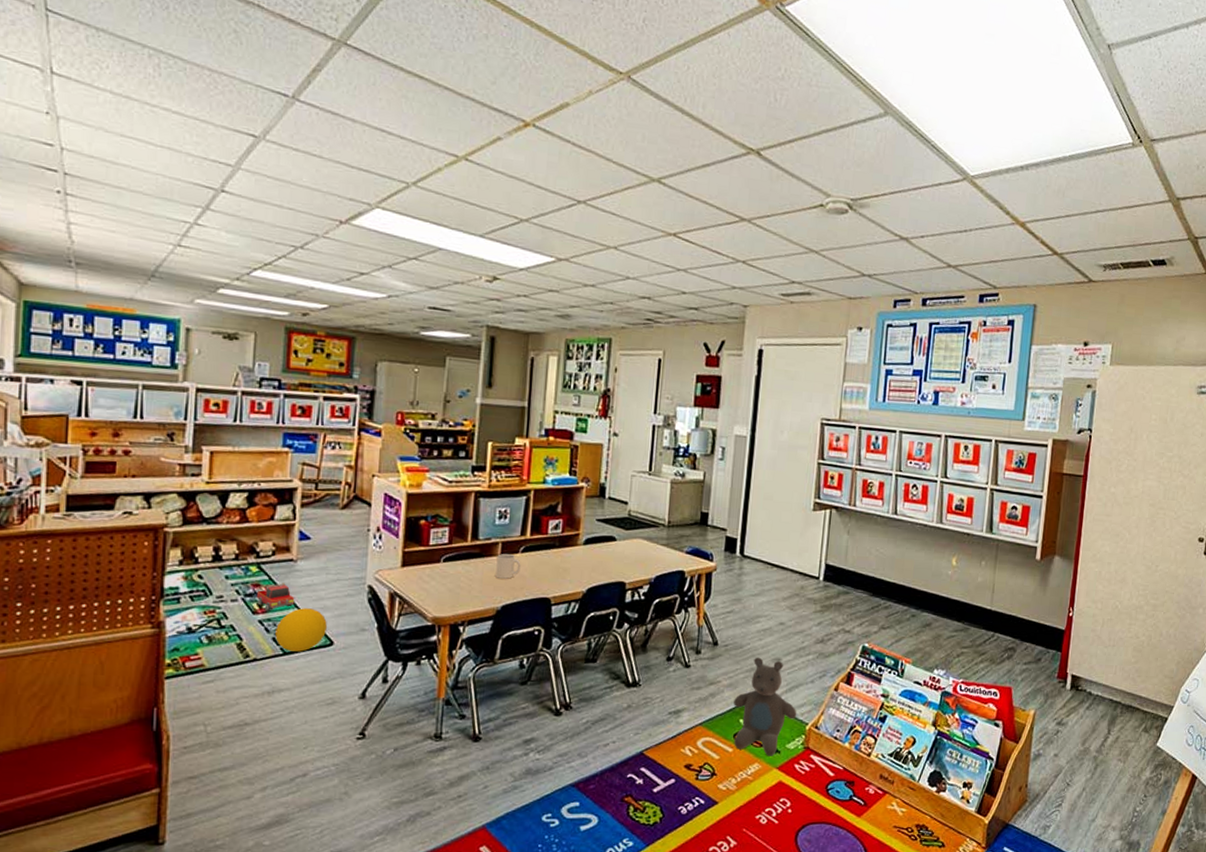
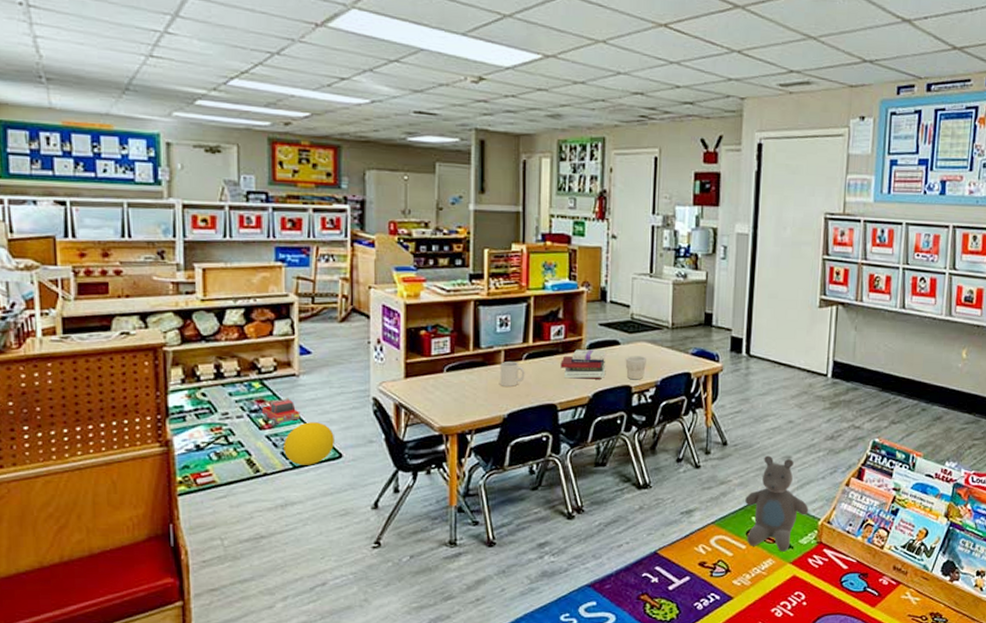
books: none [556,544,603,575] -> present [560,349,607,379]
cup: none [620,552,642,577] -> present [625,356,646,380]

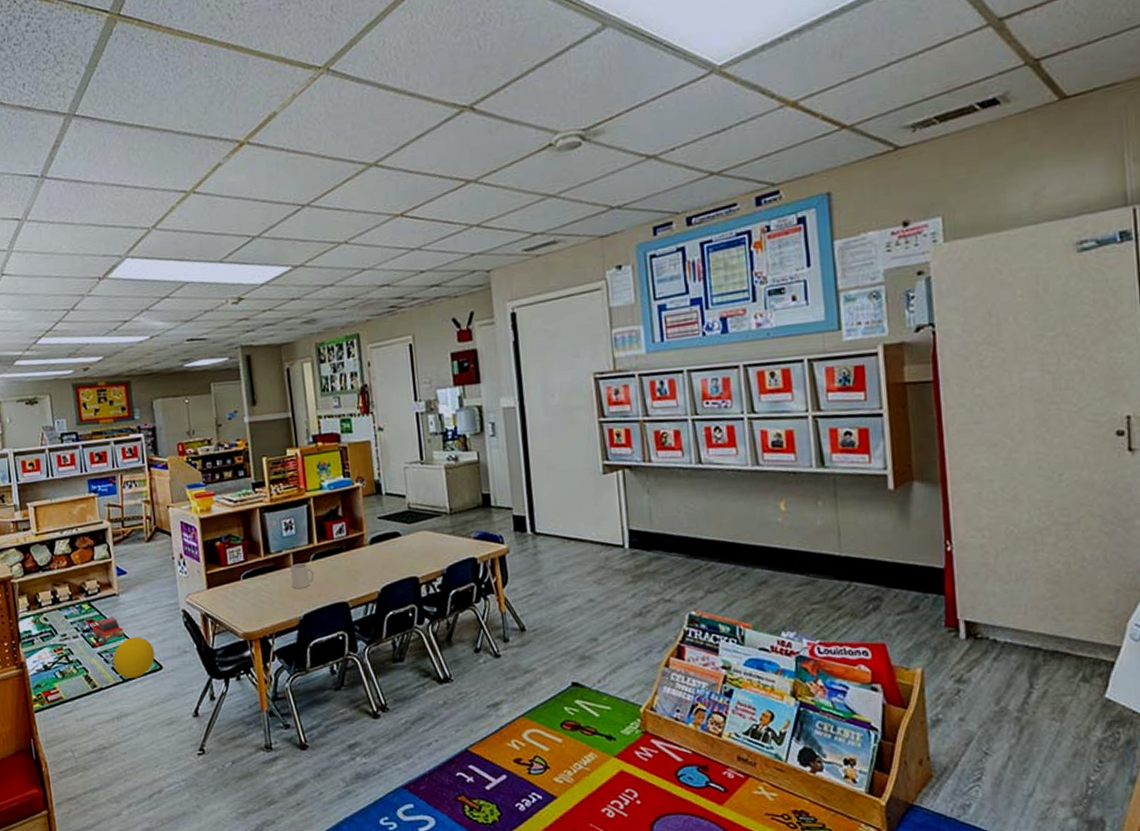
books: present [560,349,607,379] -> none [346,543,391,575]
cup: present [625,356,646,380] -> none [408,545,430,571]
stuffed animal: present [745,455,809,552] -> none [554,639,627,745]

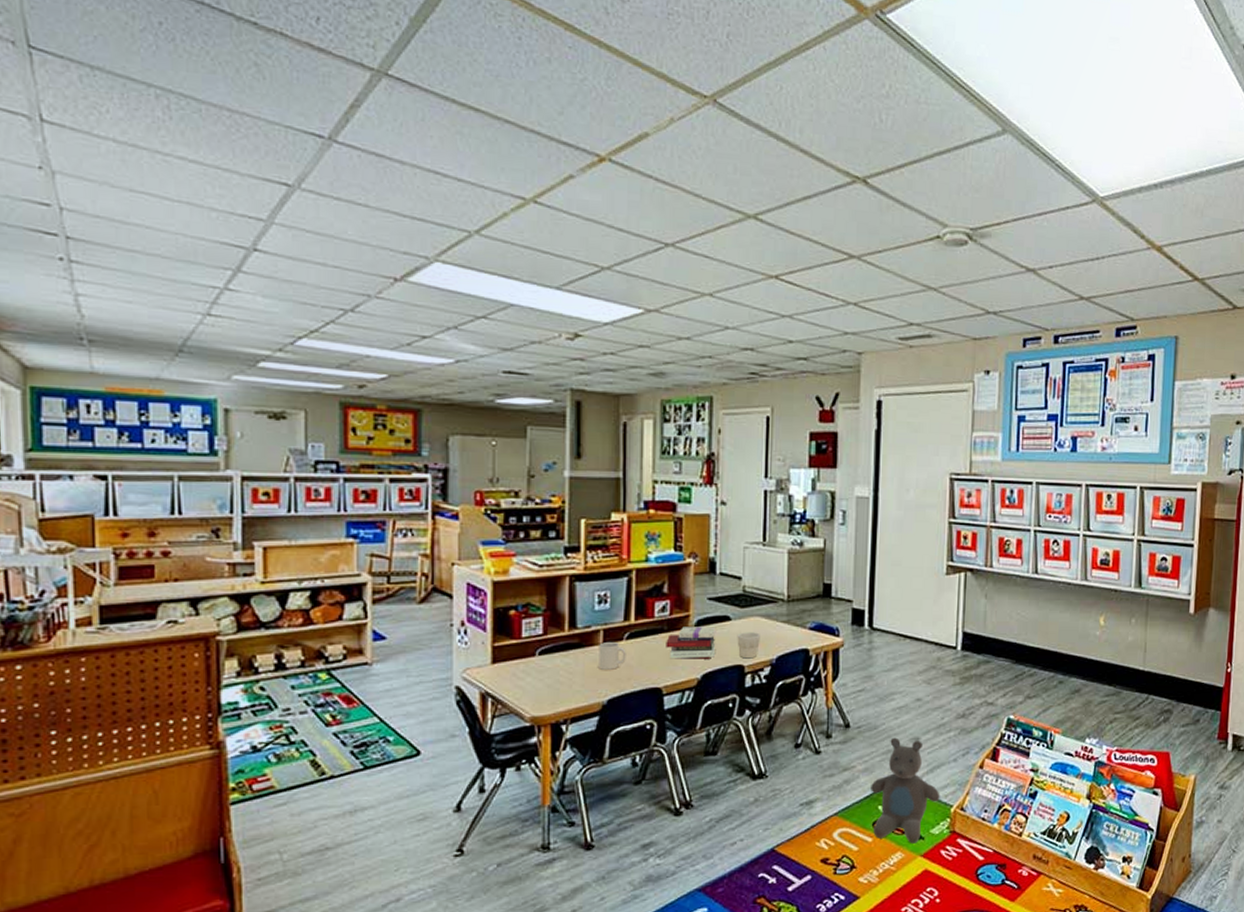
toy truck: present [91,616,124,643] -> none [328,690,373,721]
ball: present [113,637,155,678] -> none [353,716,411,765]
books: none [346,543,391,575] -> present [666,627,717,659]
cup: none [408,545,430,571] -> present [737,632,760,659]
stuffed animal: none [554,639,627,745] -> present [871,737,940,844]

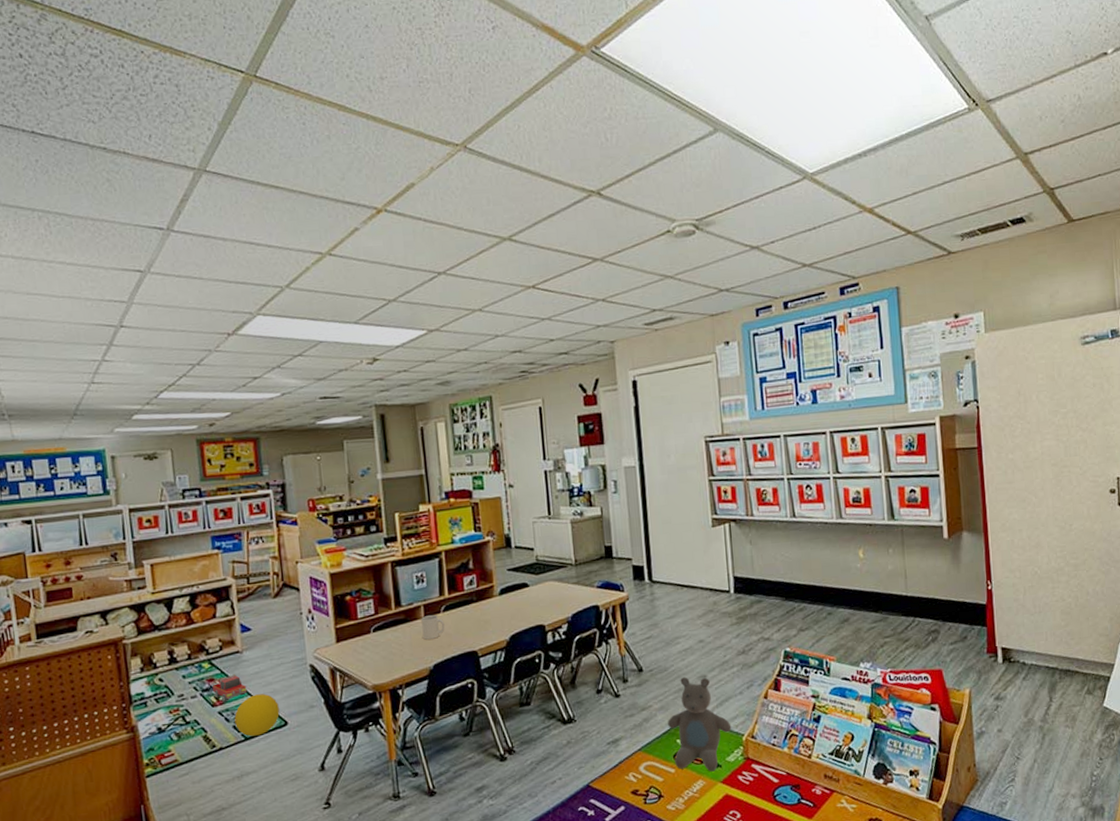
toy truck: none [328,690,373,721] -> present [212,674,247,702]
ball: none [353,716,411,765] -> present [234,693,280,736]
books: present [666,627,717,659] -> none [476,593,519,625]
cup: present [737,632,760,659] -> none [535,595,556,619]

